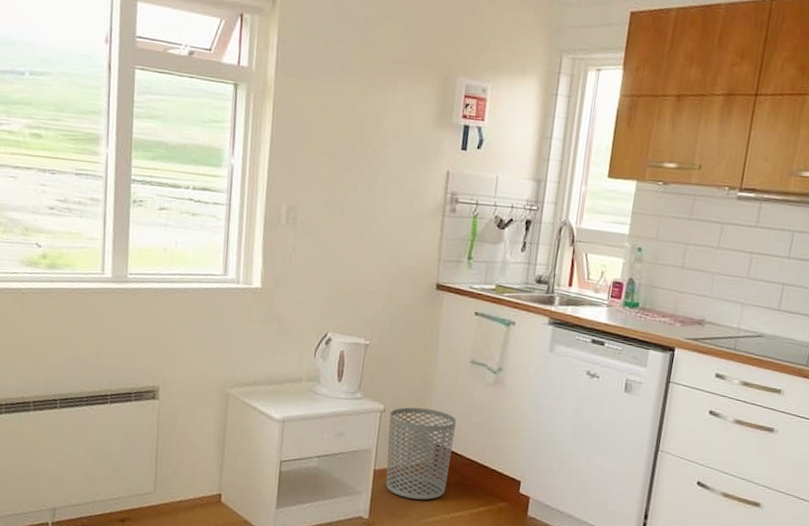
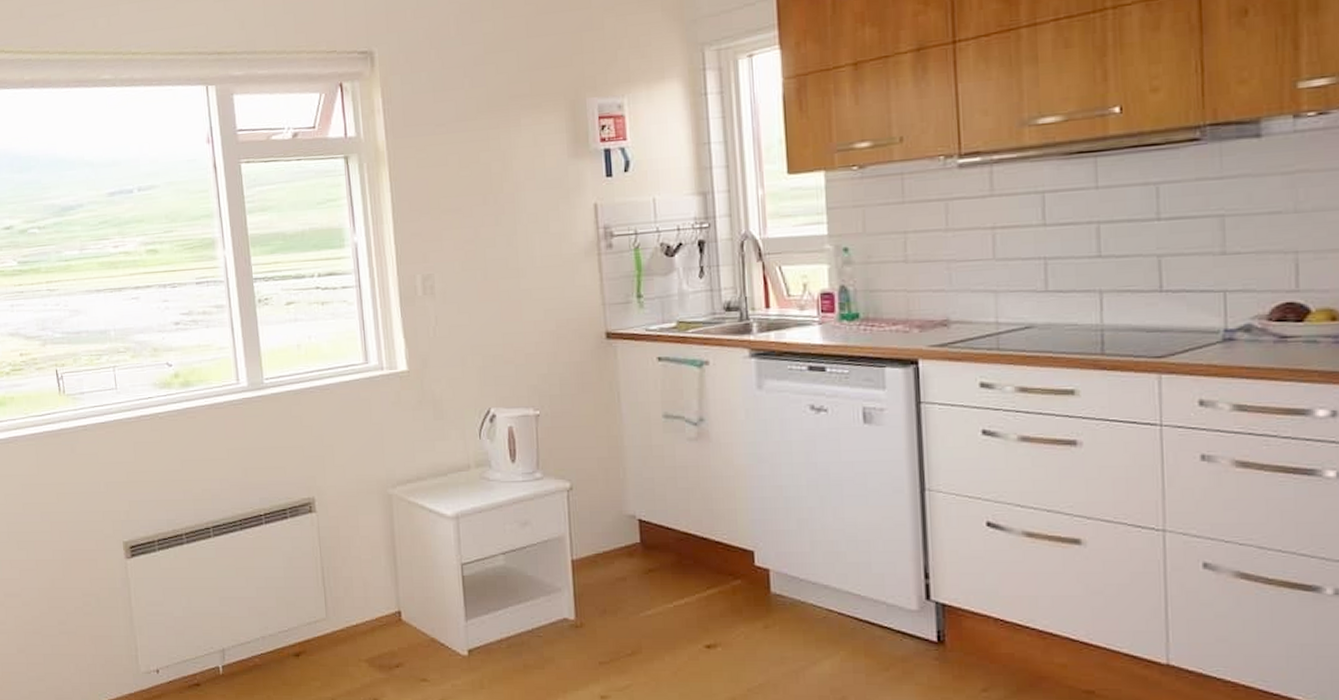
waste bin: present [386,407,456,500] -> none [578,479,663,589]

